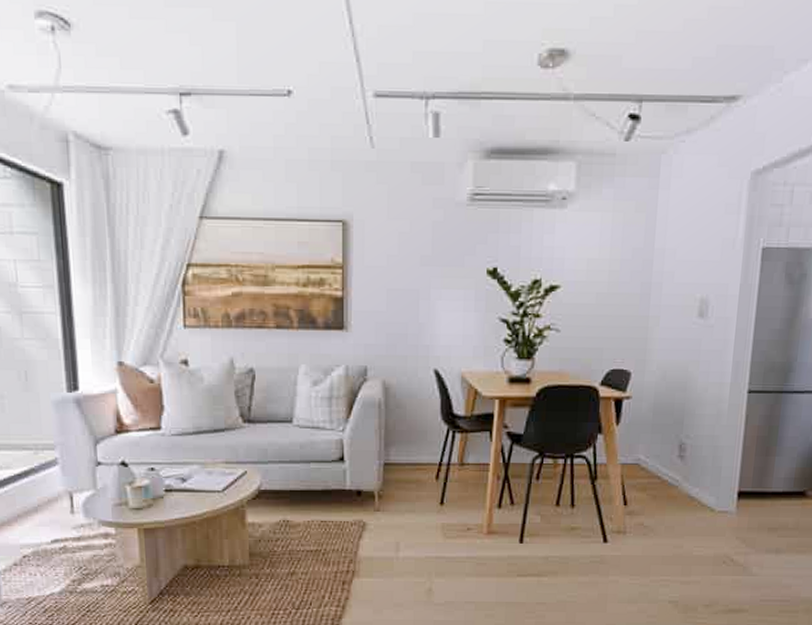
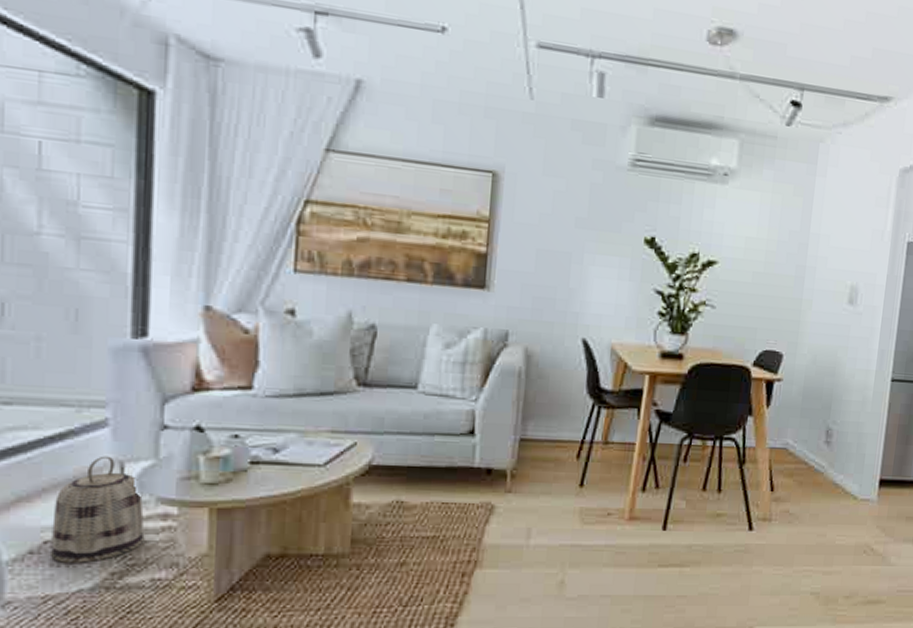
basket: none [27,488,93,573] -> present [49,456,145,563]

